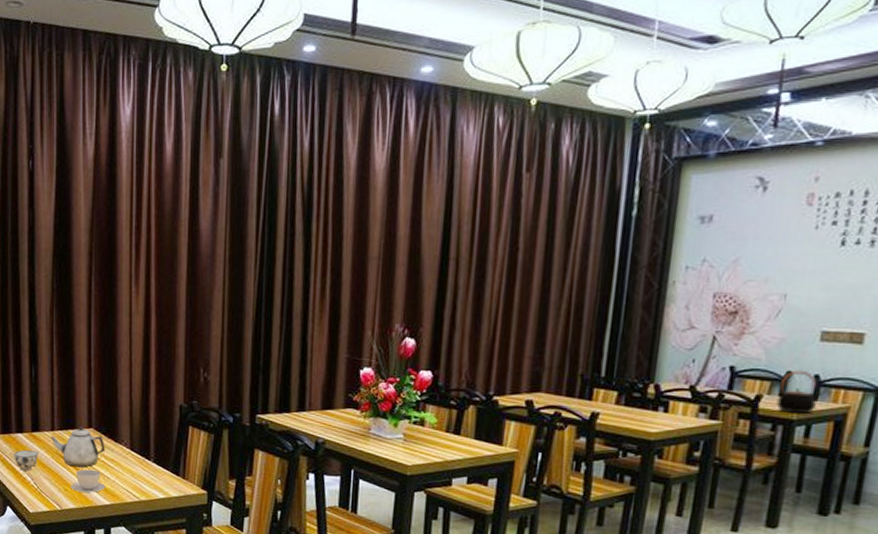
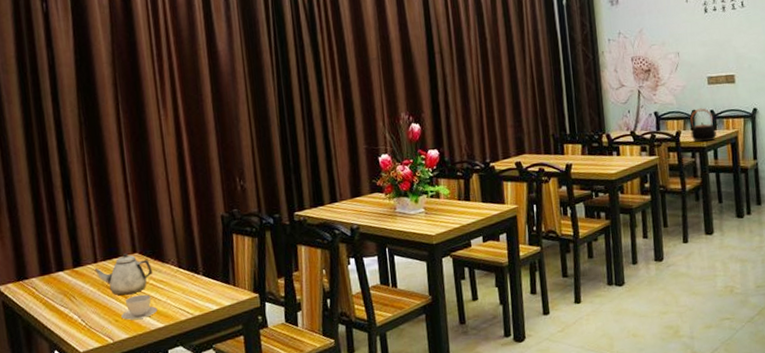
teacup: present [13,449,39,471] -> none [55,286,84,310]

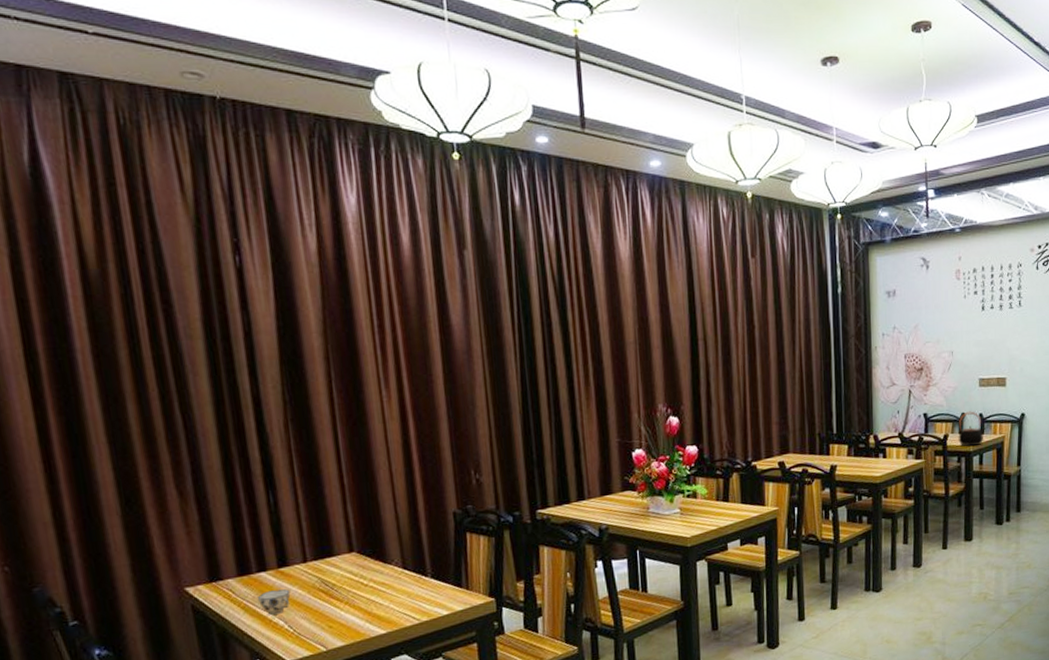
teacup: none [55,286,84,310] -> present [257,588,291,615]
teapot: present [94,253,153,296] -> none [303,552,374,600]
teacup: present [121,294,158,320] -> none [336,598,379,626]

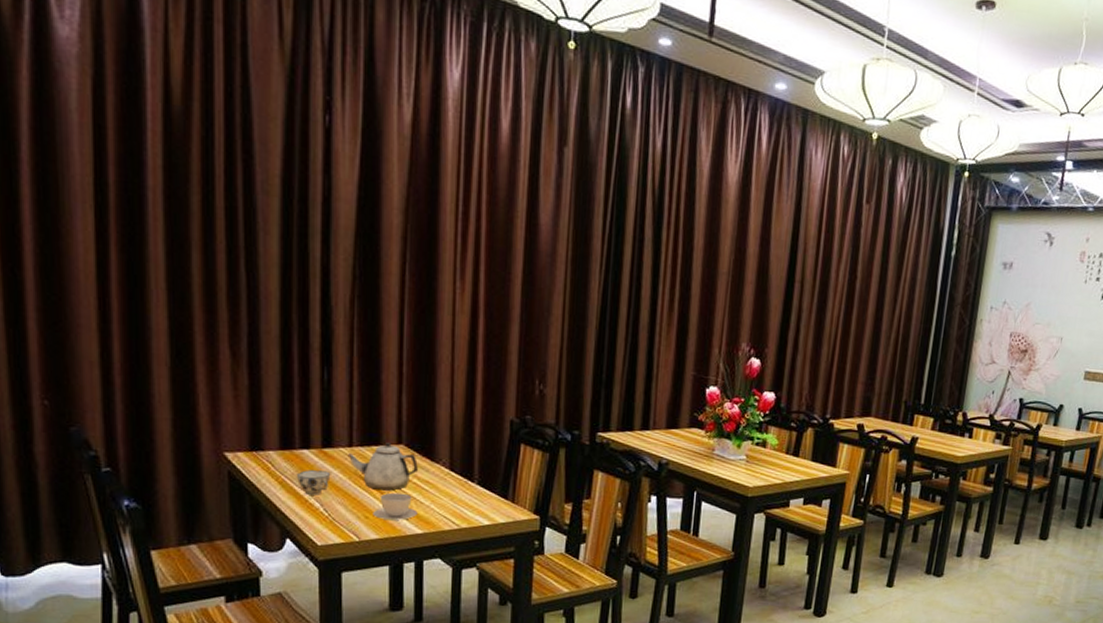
teapot: none [303,552,374,600] -> present [347,442,419,491]
teacup: none [336,598,379,626] -> present [373,492,418,520]
teapot: present [958,411,986,446] -> none [1051,403,1084,441]

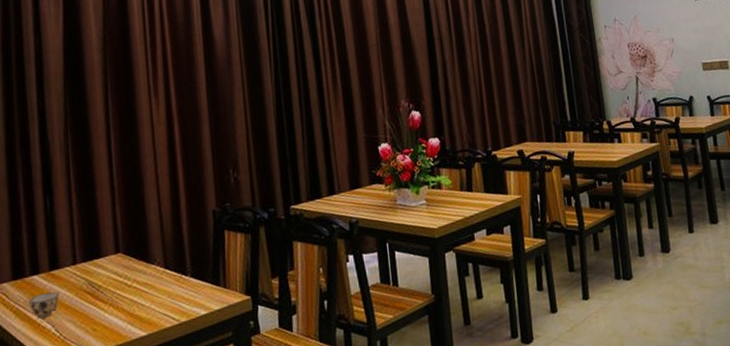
teapot: present [347,442,419,491] -> none [72,253,137,301]
teacup: present [373,492,418,520] -> none [100,299,140,329]

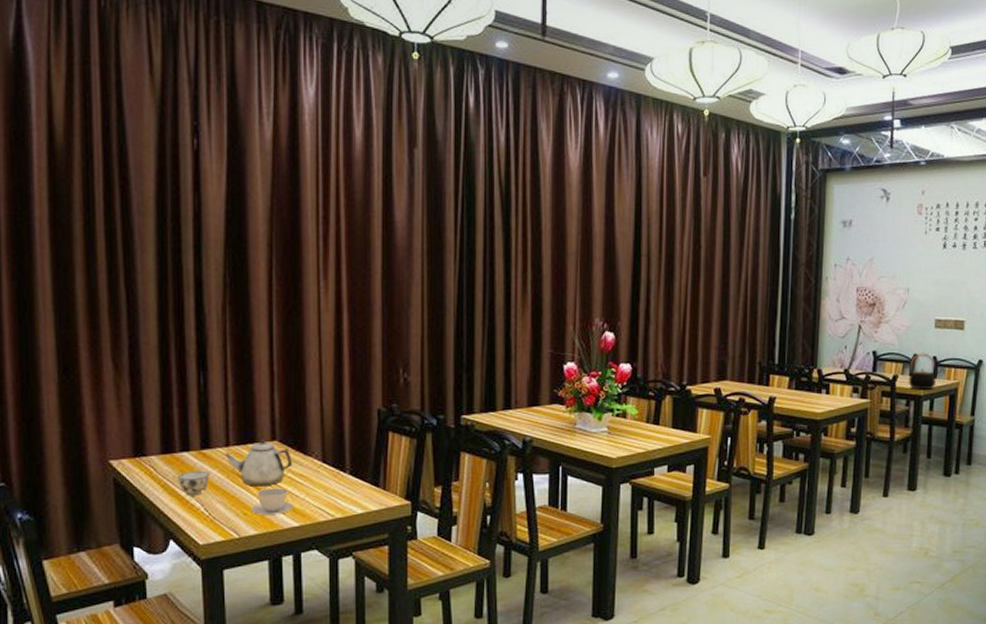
teapot: none [72,253,137,301] -> present [225,440,293,487]
teacup: none [100,299,140,329] -> present [251,488,294,515]
teapot: none [688,93,716,128] -> present [908,353,940,389]

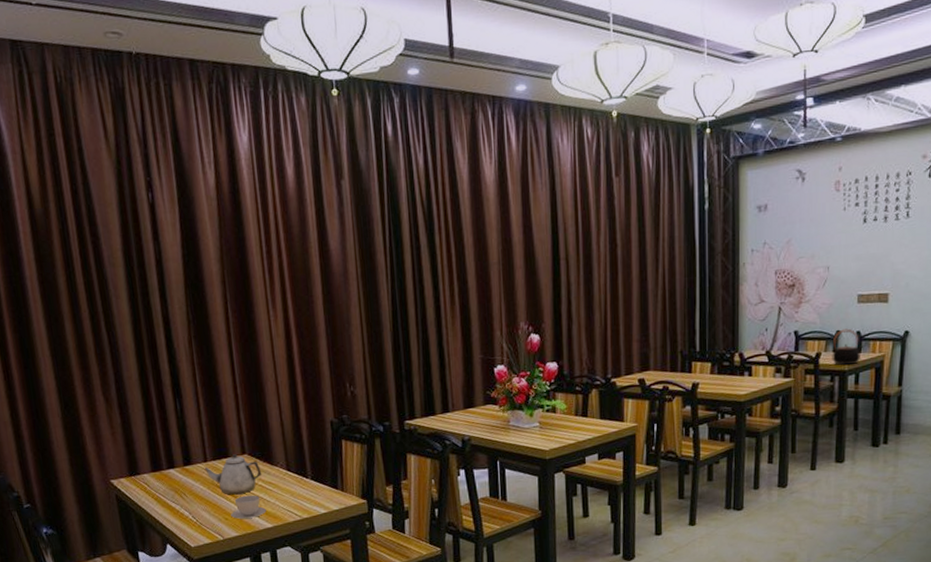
teacup: present [177,470,210,496] -> none [167,484,194,506]

